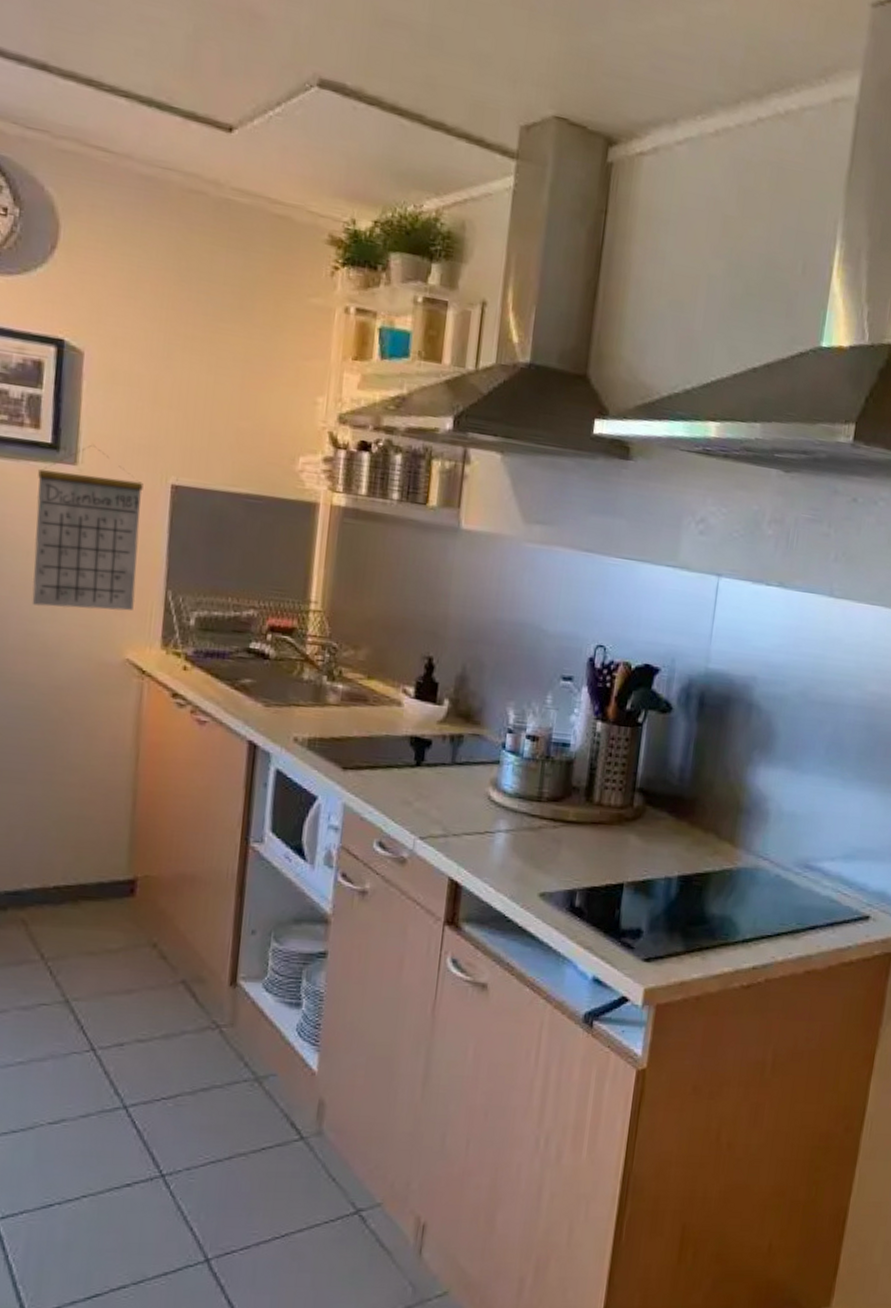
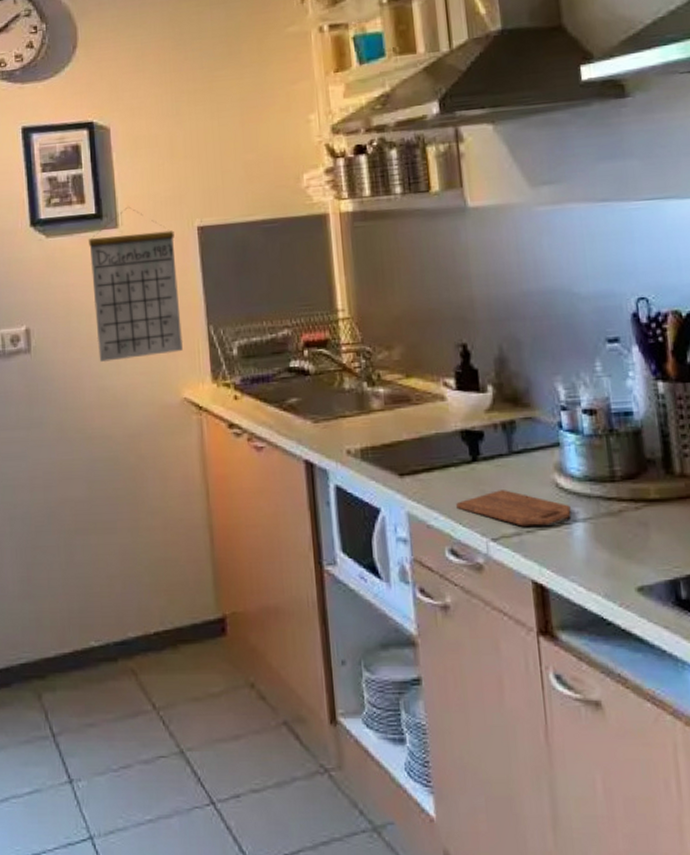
cutting board: none [392,795,497,832] -> present [456,490,571,527]

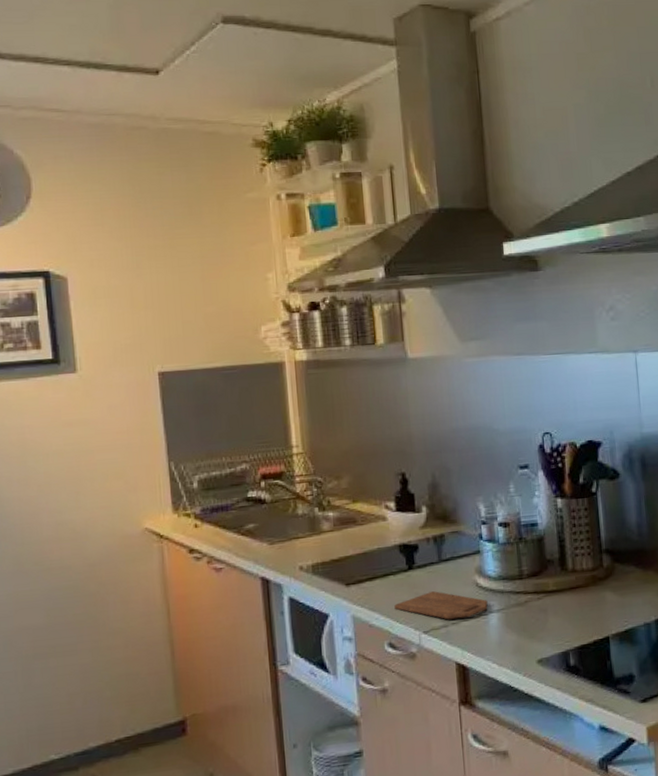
calendar: present [89,207,183,362] -> none [45,353,144,498]

